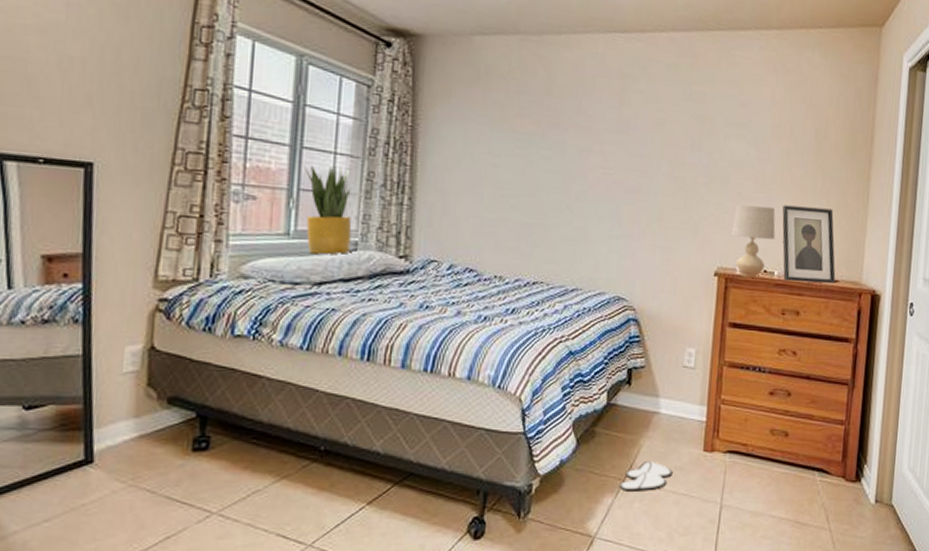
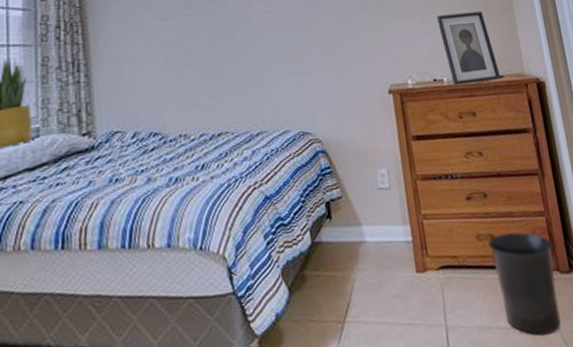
slippers: present [619,461,673,491] -> none [340,295,391,334]
table lamp: present [732,205,776,278] -> none [395,19,437,89]
waste bin: none [780,433,845,531] -> present [488,232,561,335]

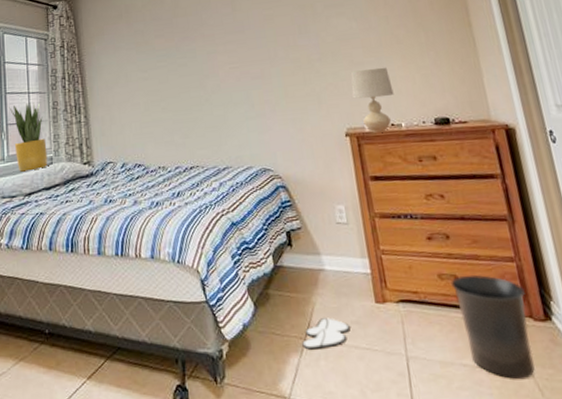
slippers: none [340,295,391,334] -> present [302,318,350,350]
table lamp: none [395,19,437,89] -> present [351,67,394,133]
picture frame: present [437,11,501,86] -> none [394,58,464,131]

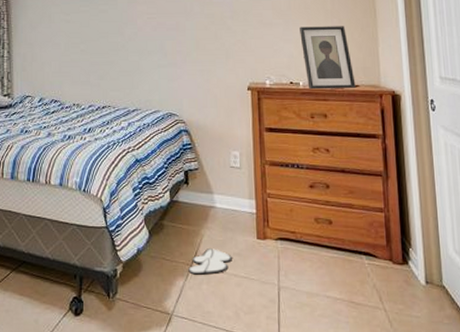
table lamp: present [351,67,394,133] -> none [258,29,296,89]
picture frame: none [394,58,464,131] -> present [299,26,356,90]
waste bin: present [451,274,535,379] -> none [325,220,388,311]

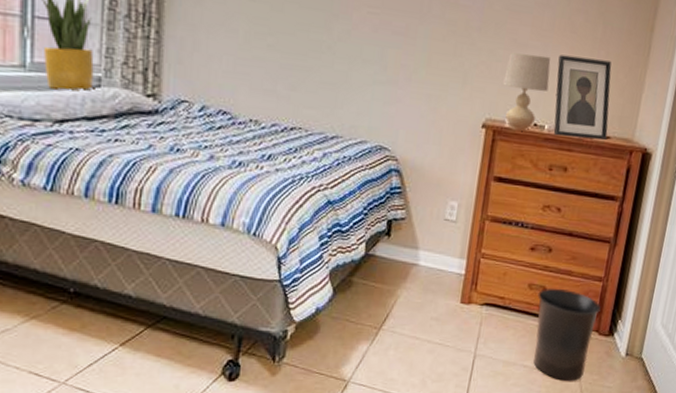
slippers: present [188,249,232,275] -> none [375,311,429,340]
table lamp: none [258,29,296,89] -> present [503,53,551,131]
waste bin: none [325,220,388,311] -> present [533,288,601,381]

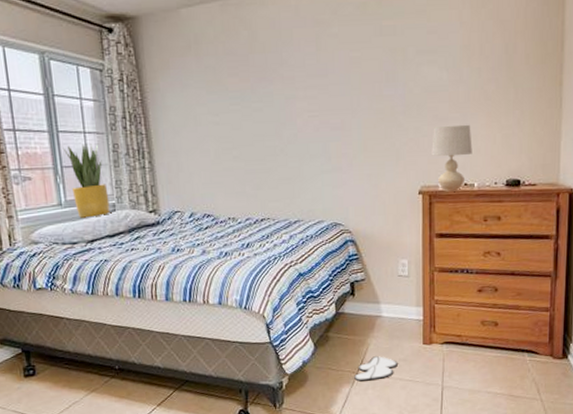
slippers: none [375,311,429,340] -> present [354,356,398,382]
waste bin: present [533,288,601,381] -> none [491,321,551,402]
picture frame: present [553,54,612,141] -> none [478,118,533,191]

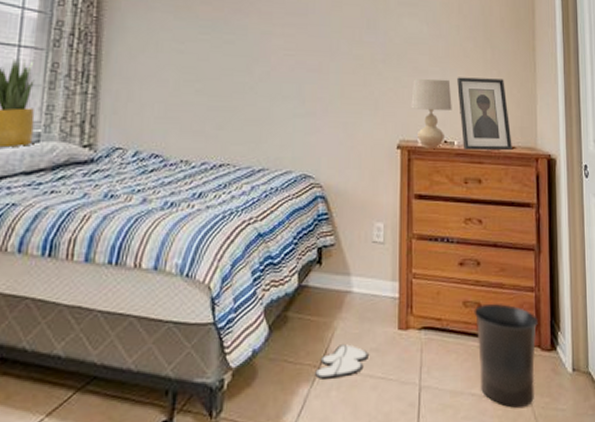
picture frame: none [478,118,533,191] -> present [457,77,512,151]
waste bin: none [491,321,551,402] -> present [474,303,538,408]

